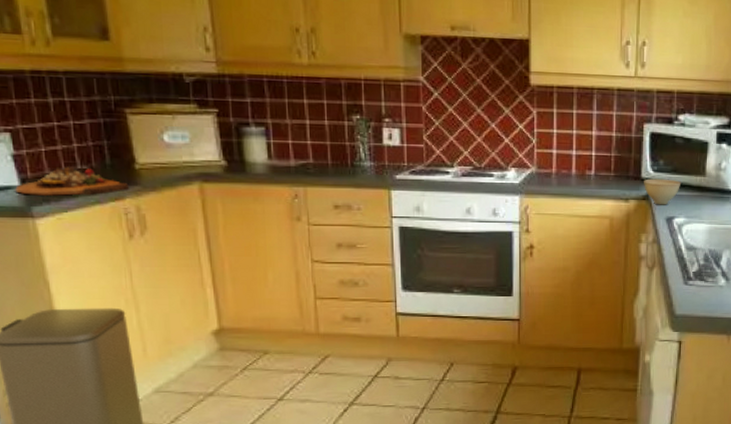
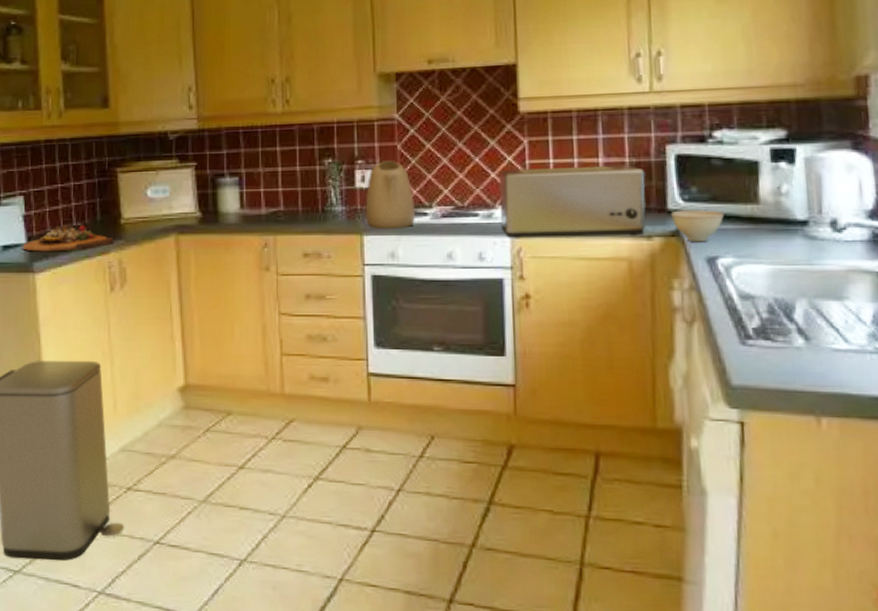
kettle: none [392,121,438,186] -> present [365,161,415,230]
toaster: none [511,136,627,198] -> present [499,164,646,239]

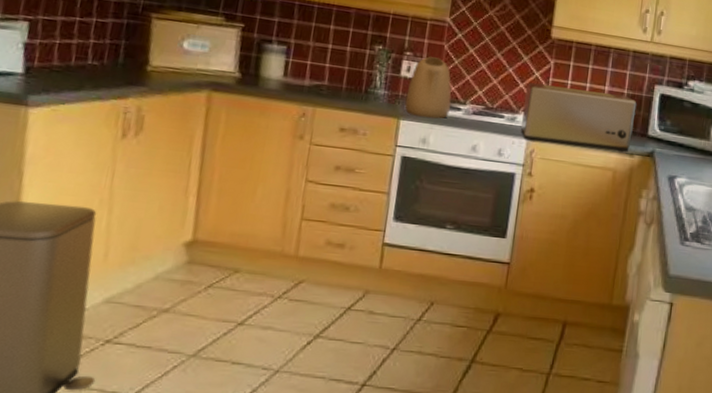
cutting board: present [22,224,115,252] -> none [16,60,137,92]
bowl: present [671,209,725,243] -> none [649,137,686,164]

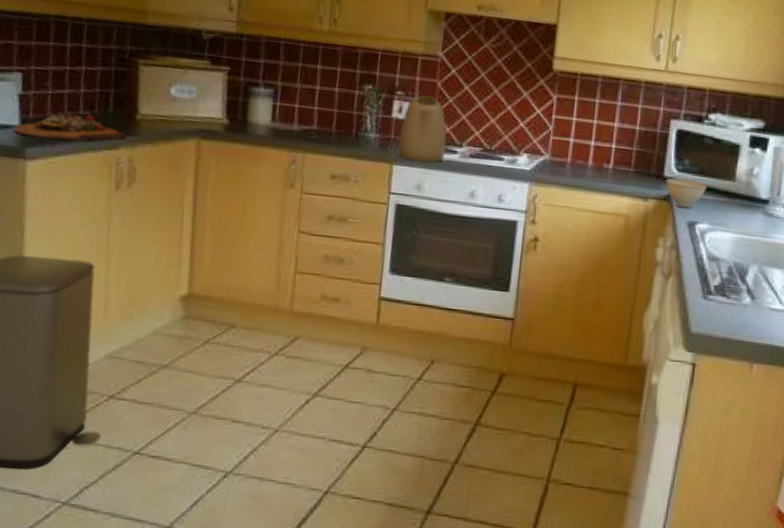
cutting board: none [16,60,137,92] -> present [13,111,127,143]
toaster: present [520,82,637,153] -> none [521,120,651,197]
bowl: none [649,137,686,164] -> present [666,178,708,209]

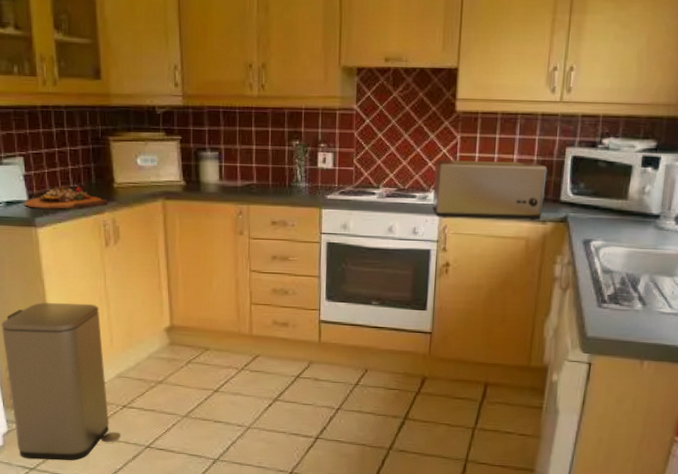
kettle: present [397,95,447,164] -> none [324,146,365,206]
toaster: none [521,120,651,197] -> present [432,160,548,220]
bowl: present [666,178,708,209] -> none [562,201,602,228]

